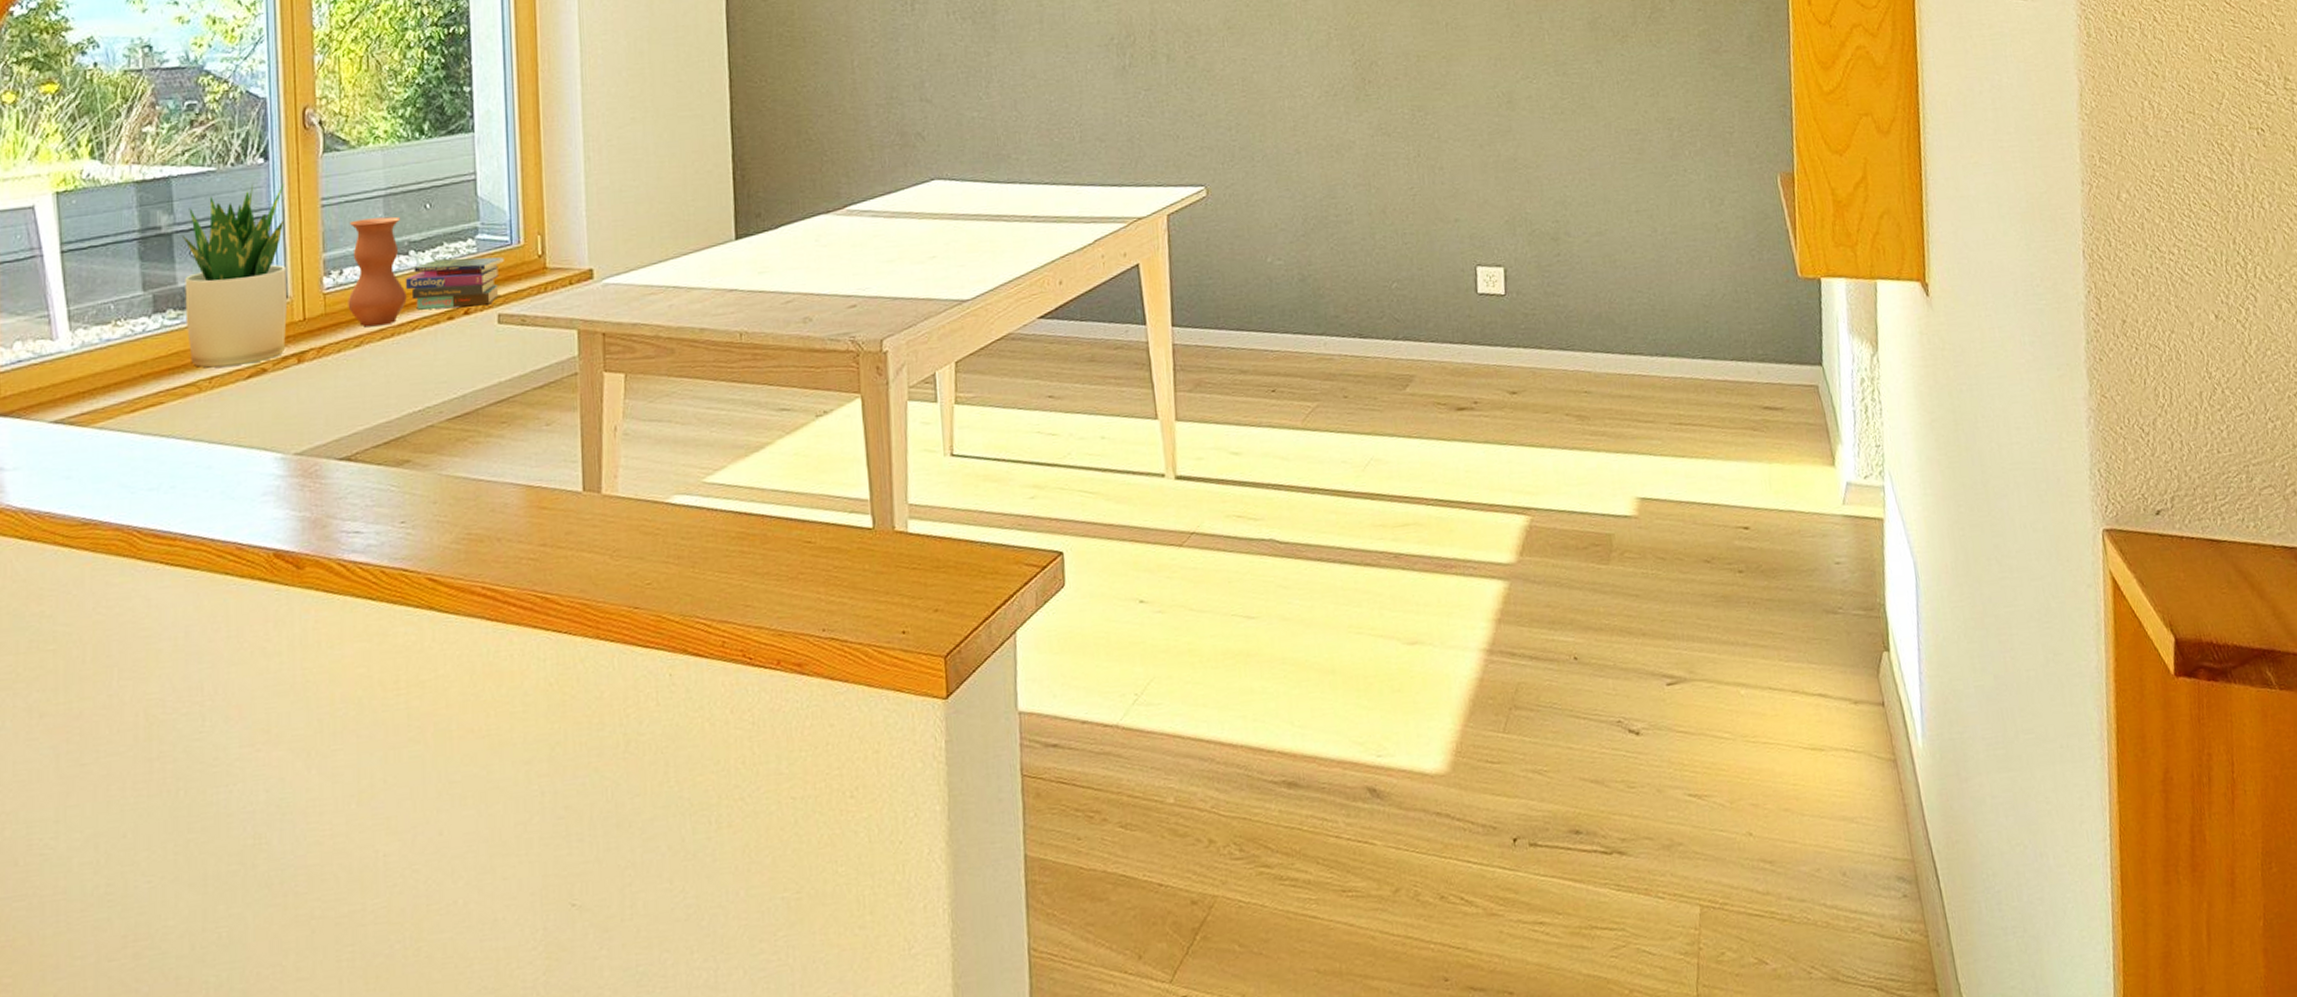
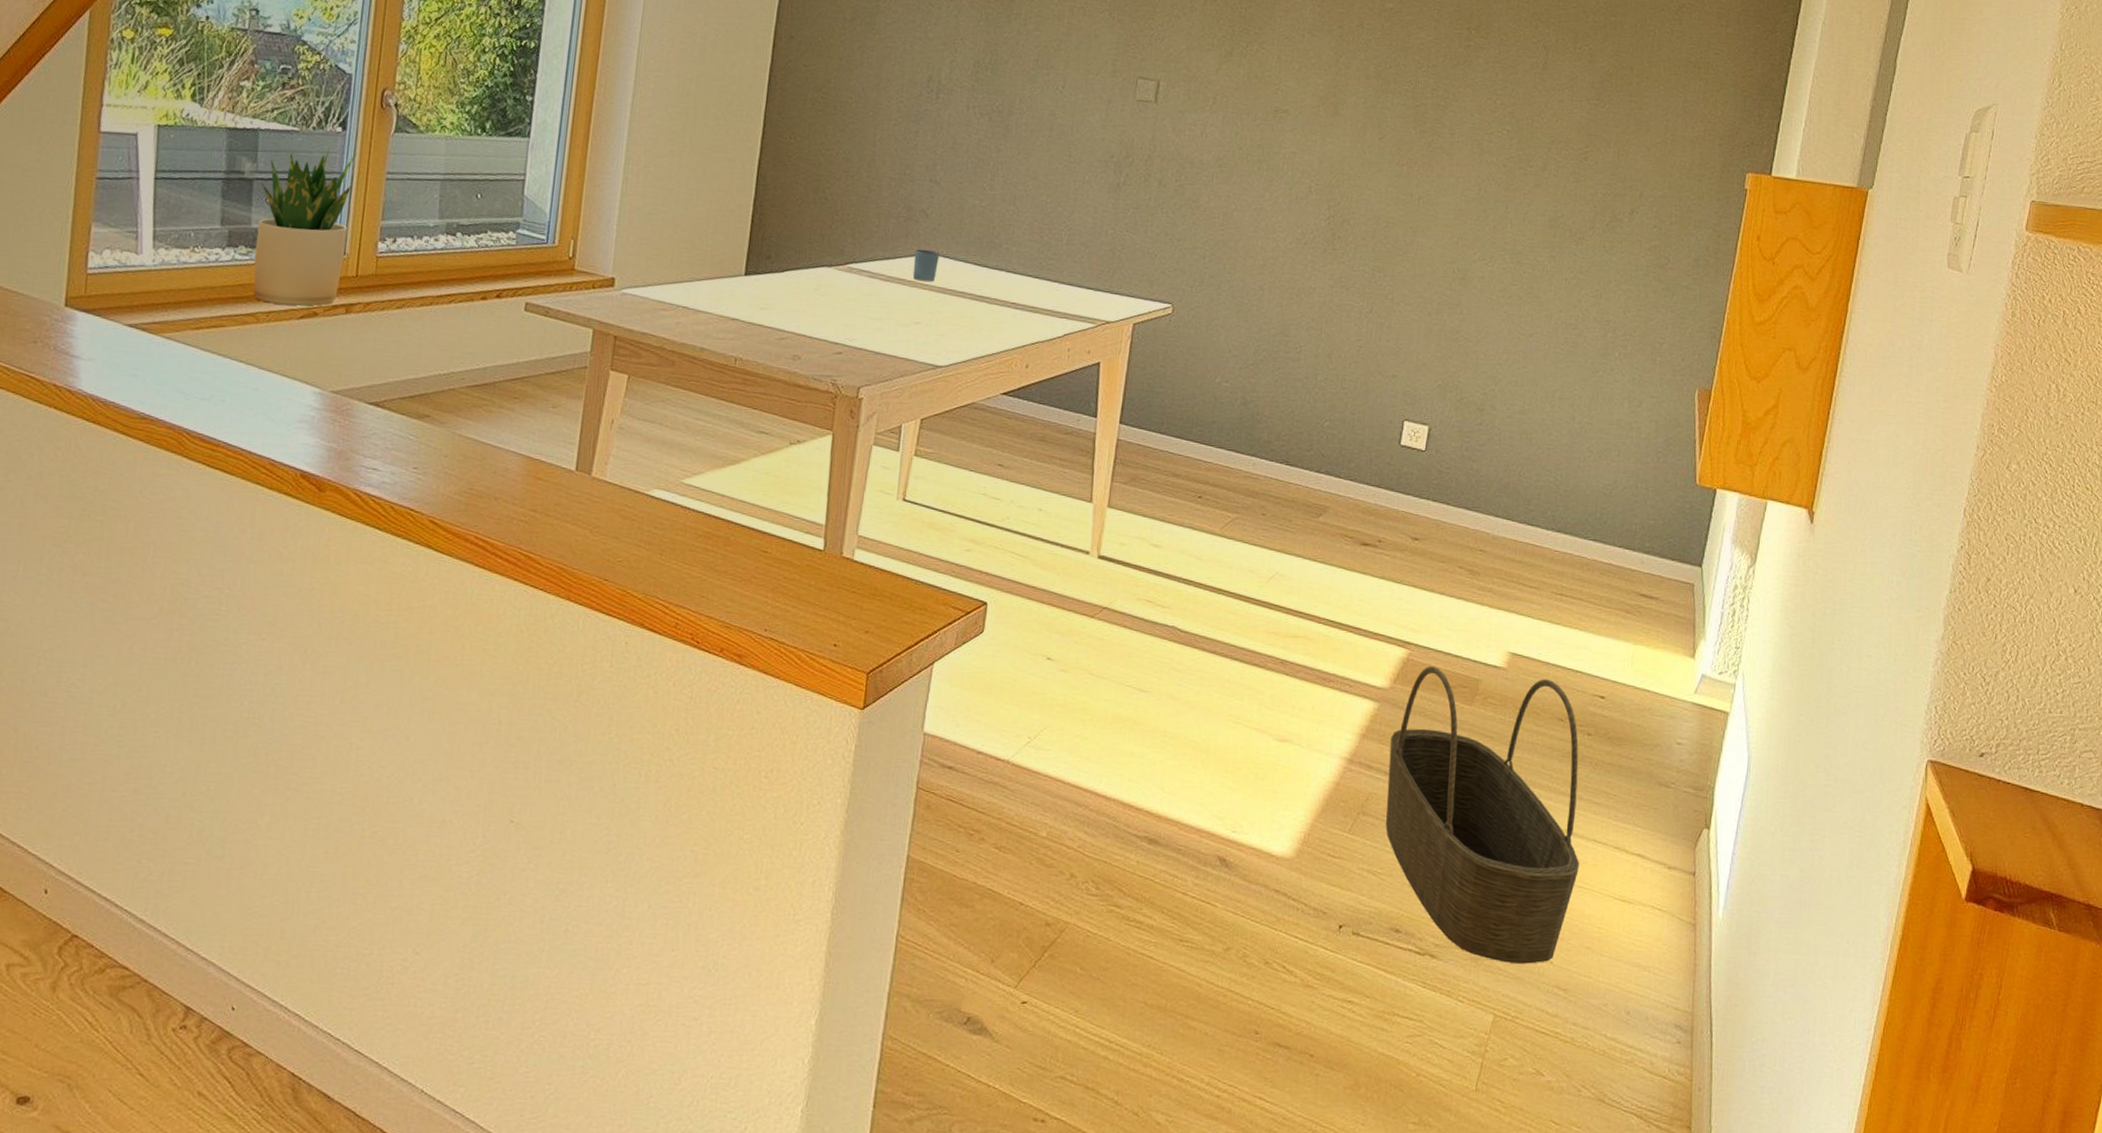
vase: present [348,216,407,327] -> none [396,196,454,294]
books: present [406,257,504,310] -> none [449,245,539,293]
mug: none [917,175,945,212] -> present [912,249,939,283]
basket: none [1528,519,1760,845] -> present [1386,665,1580,964]

